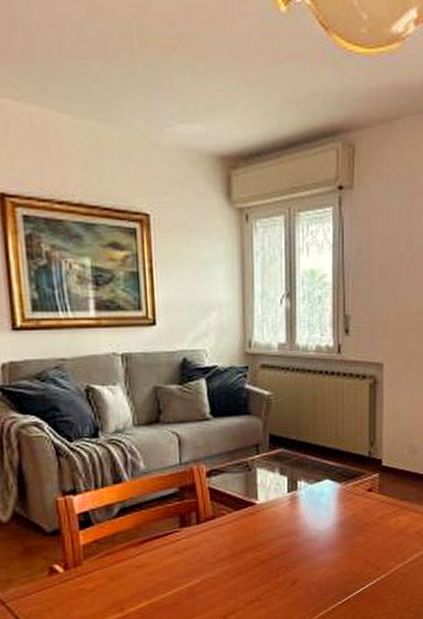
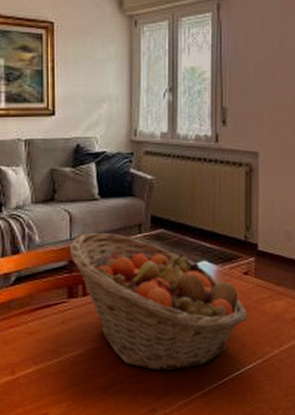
fruit basket: none [178,455,372,594] -> present [68,232,248,371]

